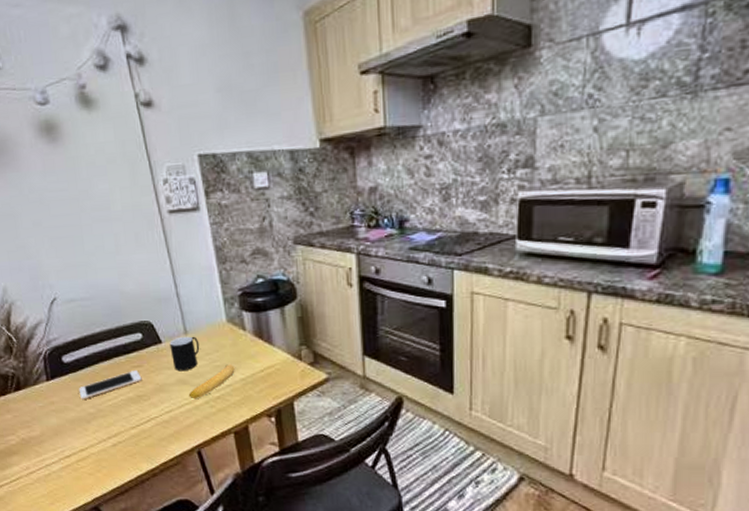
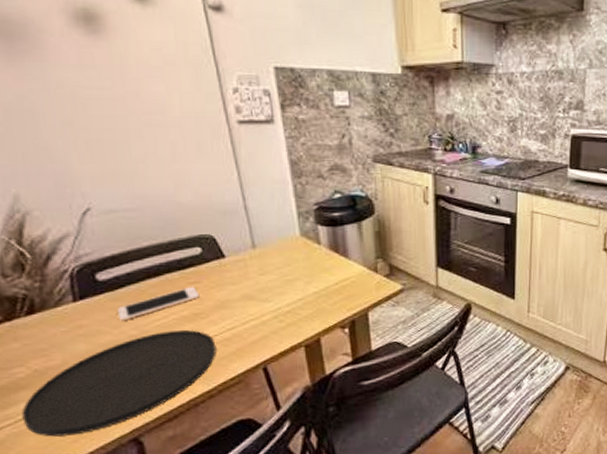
plate: none [14,411,158,498] -> present [21,330,217,437]
cup: present [169,336,200,372] -> none [234,250,270,287]
banana: present [188,364,235,398] -> none [254,278,308,314]

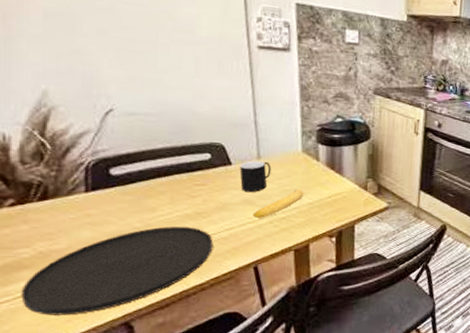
cell phone: present [117,286,200,321] -> none [125,187,204,214]
cup: none [234,250,270,287] -> present [239,160,272,193]
banana: none [254,278,308,314] -> present [252,189,304,218]

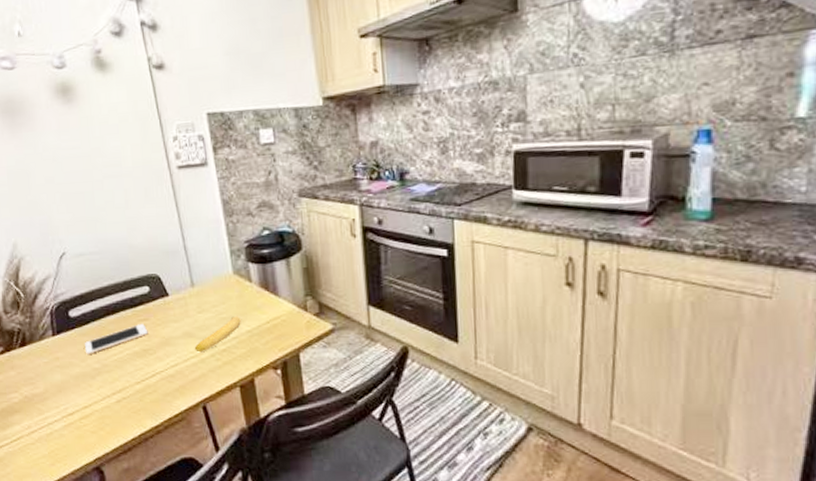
plate: present [21,226,213,315] -> none [15,366,163,459]
cell phone: none [125,187,204,214] -> present [84,323,148,354]
cup: present [239,160,272,193] -> none [176,288,206,324]

